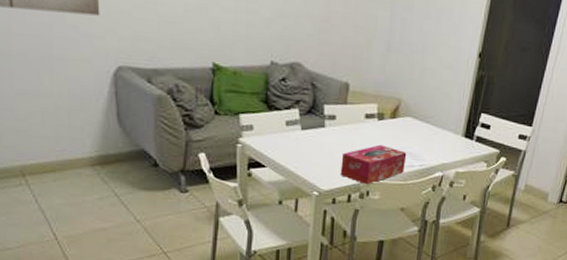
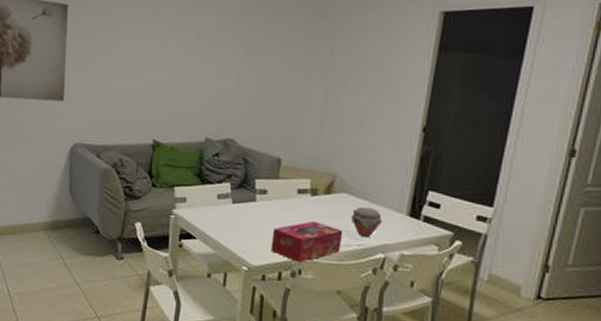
jar: none [414,129,442,159] -> present [350,206,383,238]

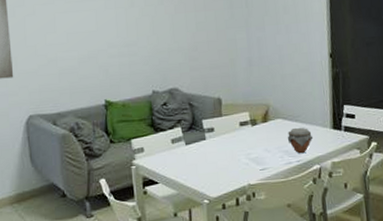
tissue box: present [271,221,343,263] -> none [224,147,284,187]

